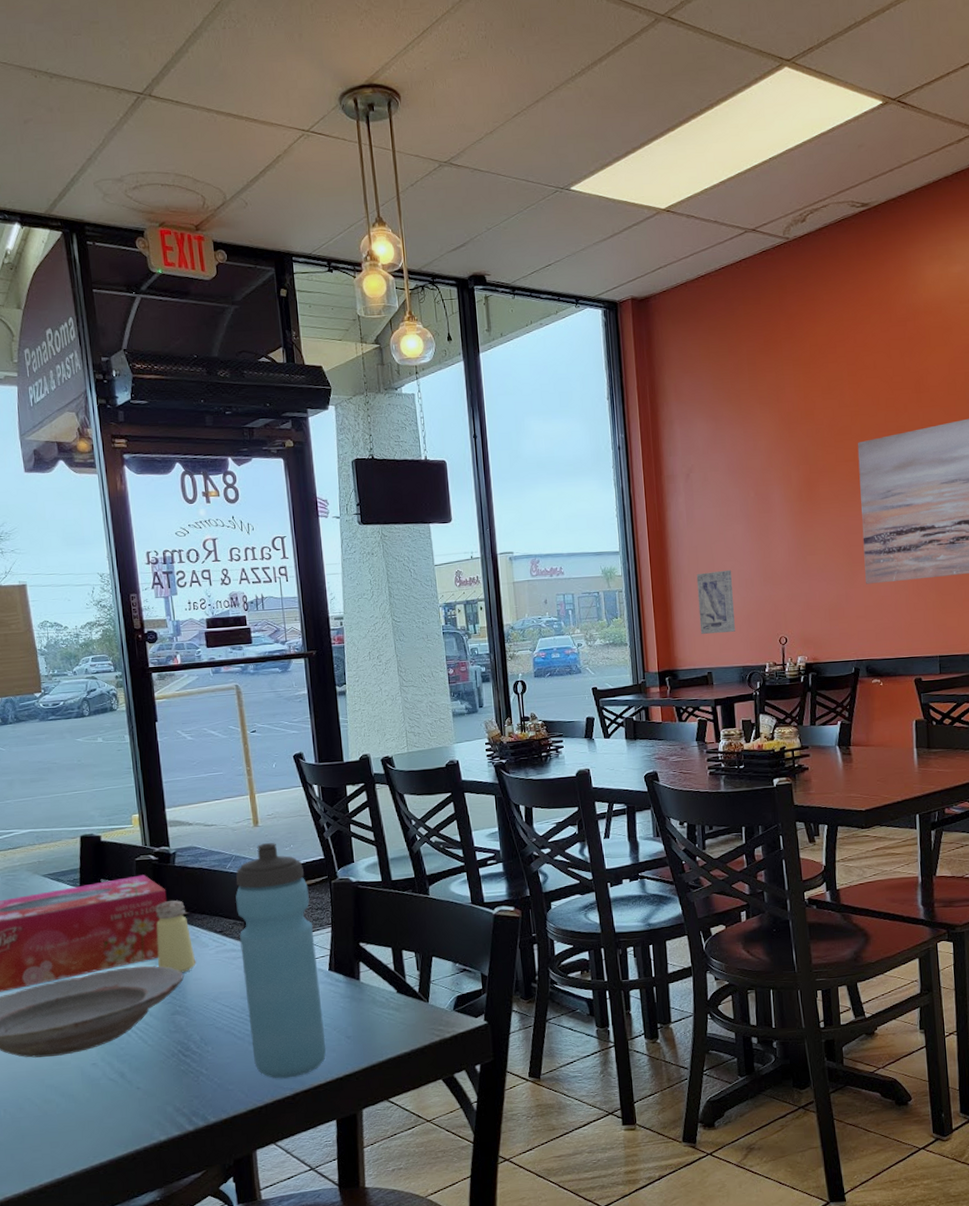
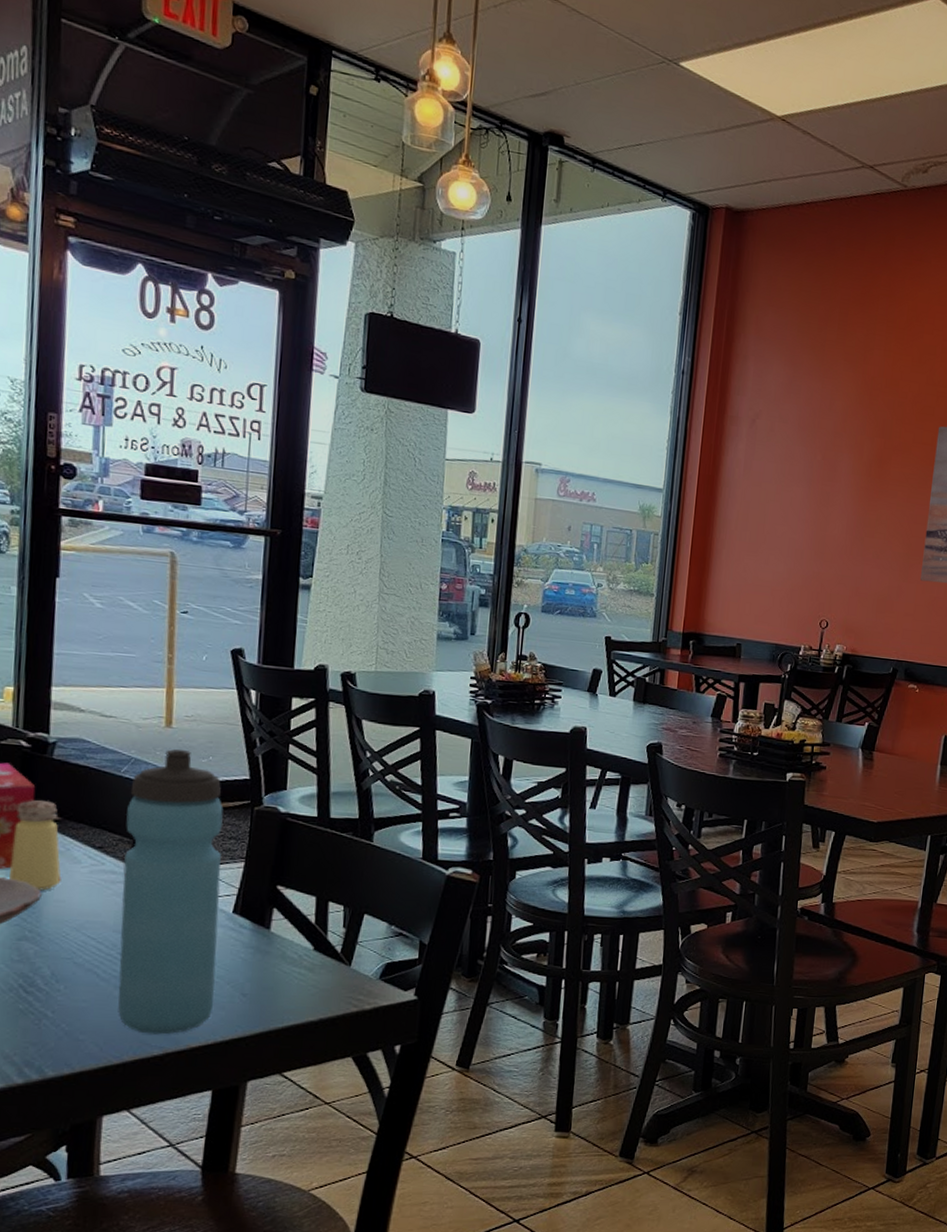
wall art: present [696,569,735,634] -> none [736,532,783,604]

